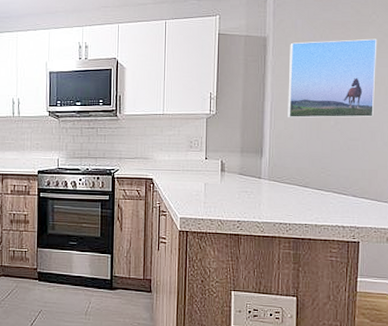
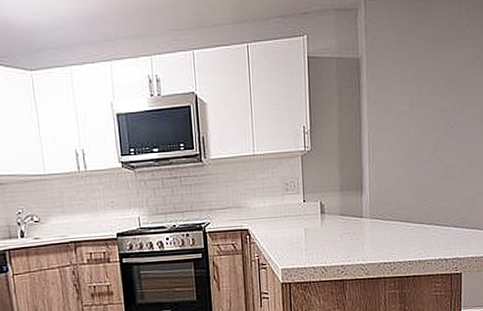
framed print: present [288,38,377,119] -> none [384,54,473,149]

